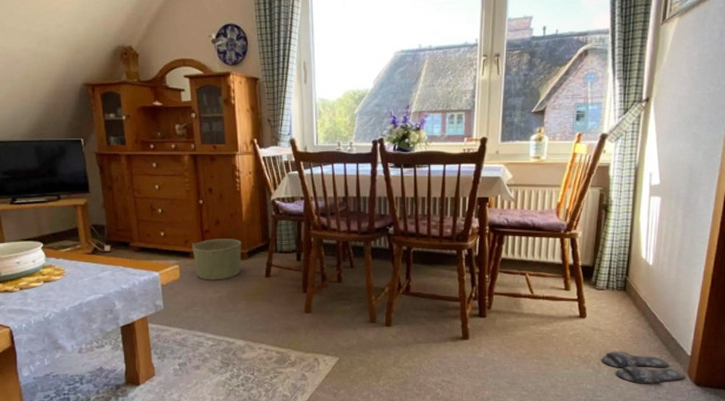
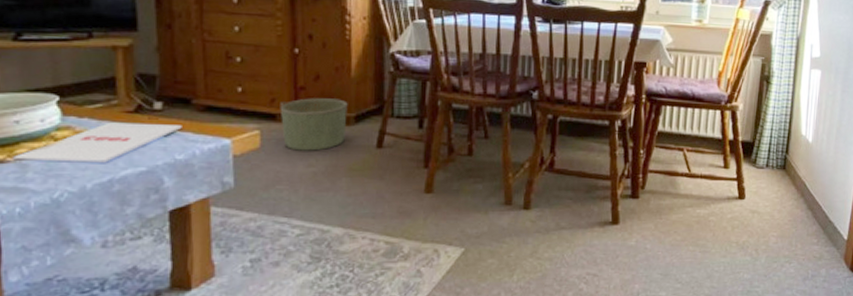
magazine: none [17,261,125,291] -> present [11,122,182,163]
slippers: present [601,351,685,384] -> none [759,236,841,272]

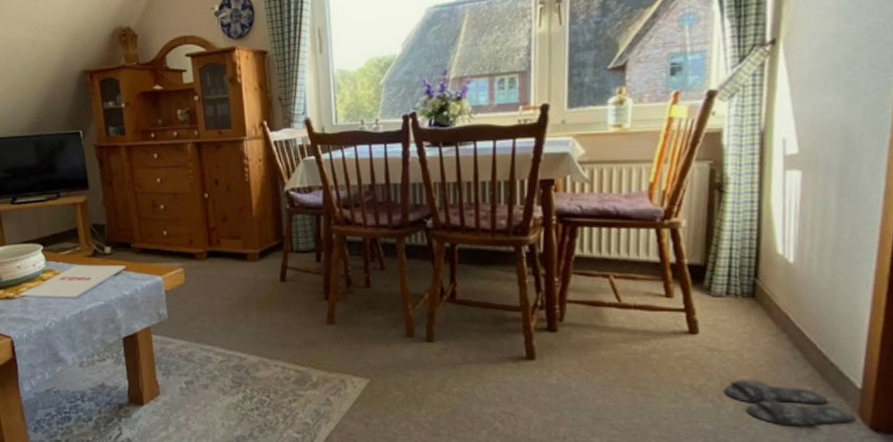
basket: present [280,98,348,151] -> none [197,237,253,286]
slippers: none [759,236,841,272] -> present [723,380,854,427]

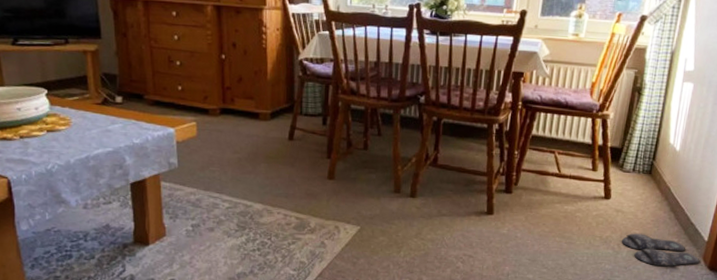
magazine: present [18,265,126,298] -> none [17,111,138,143]

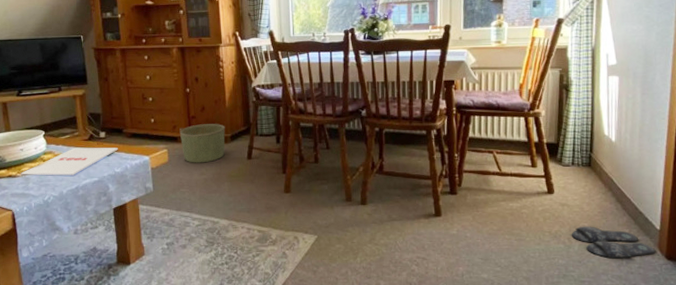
magazine: none [17,111,138,143] -> present [20,147,118,176]
basket: none [211,96,265,141] -> present [179,124,225,163]

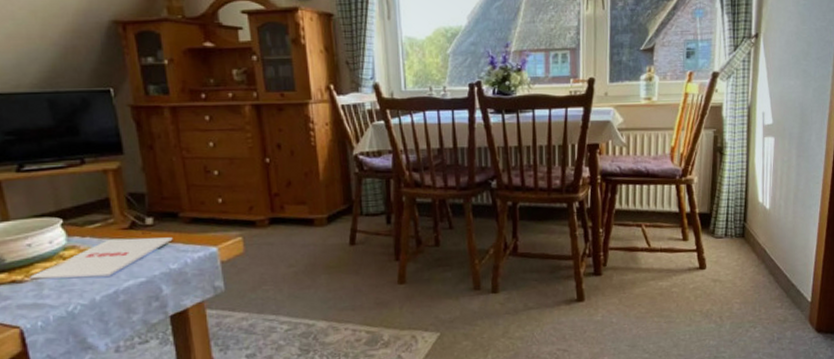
basket: present [179,124,225,163] -> none [258,202,320,253]
slippers: present [571,226,656,259] -> none [723,302,807,336]

